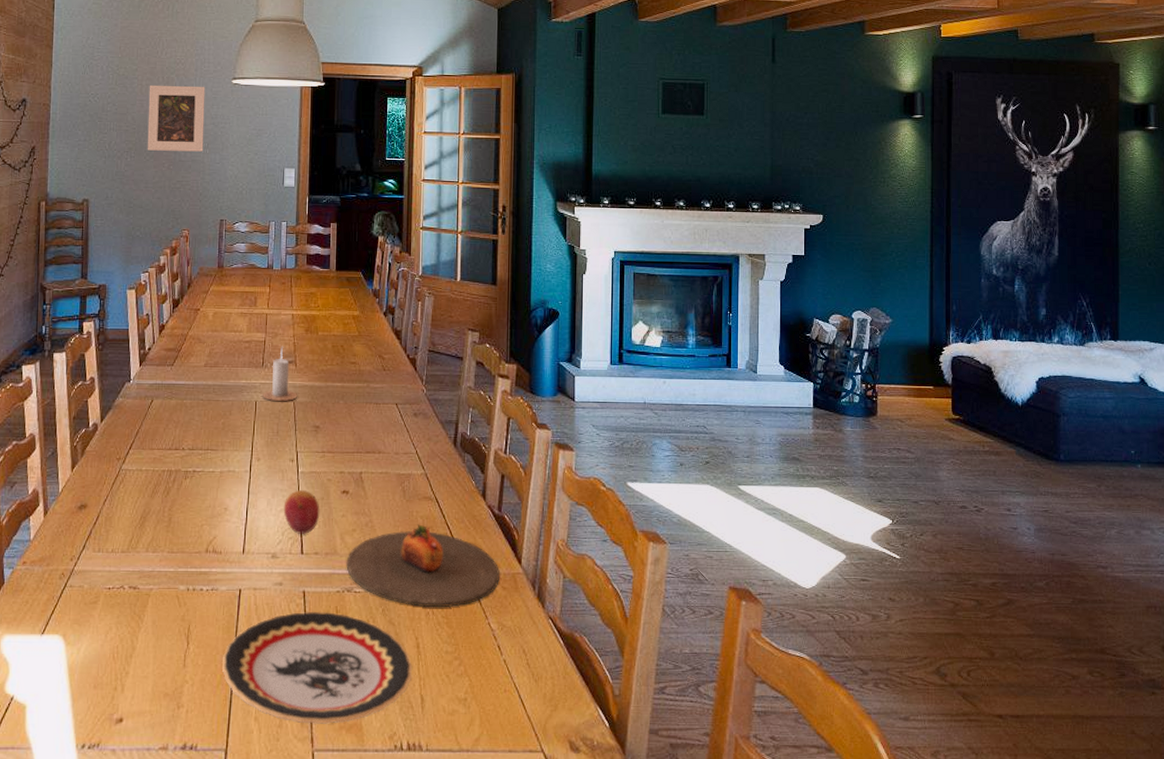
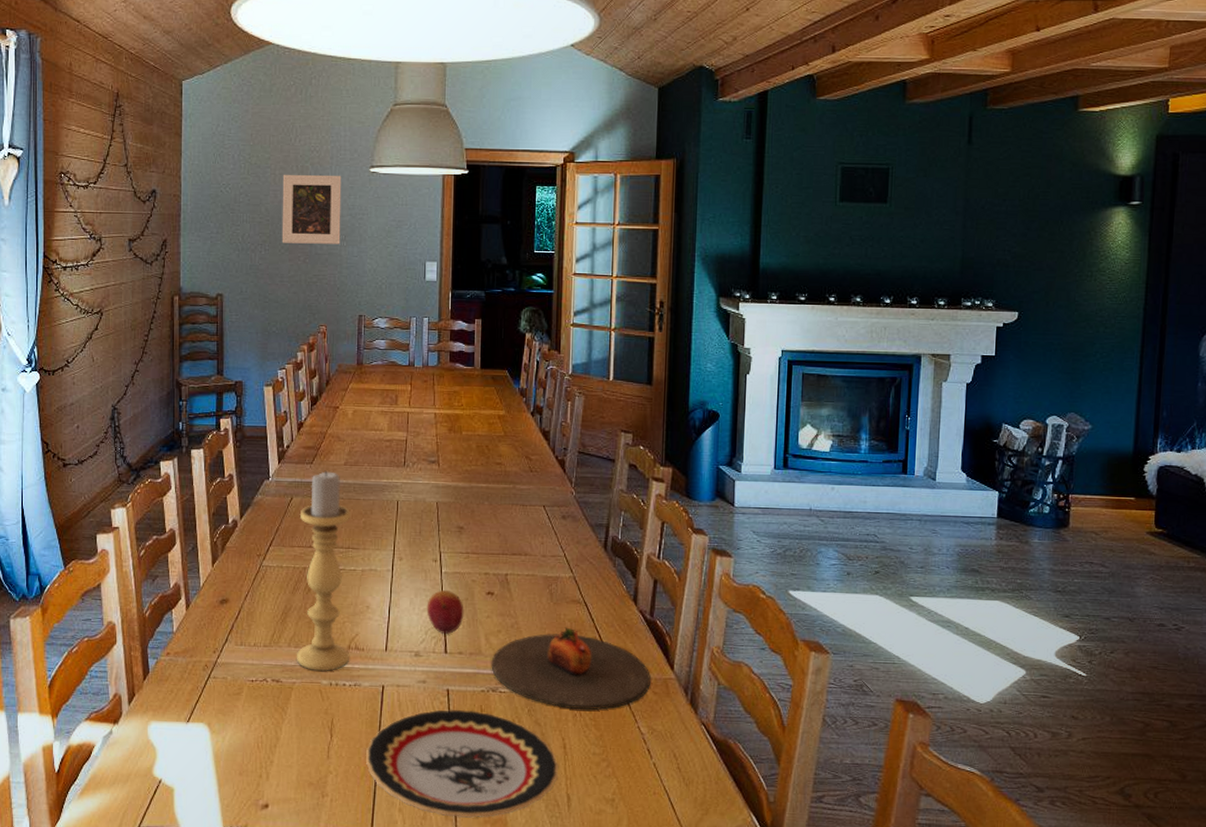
candle holder: none [154,372,210,576] -> present [296,470,350,671]
candle: present [263,347,297,402] -> none [404,446,440,502]

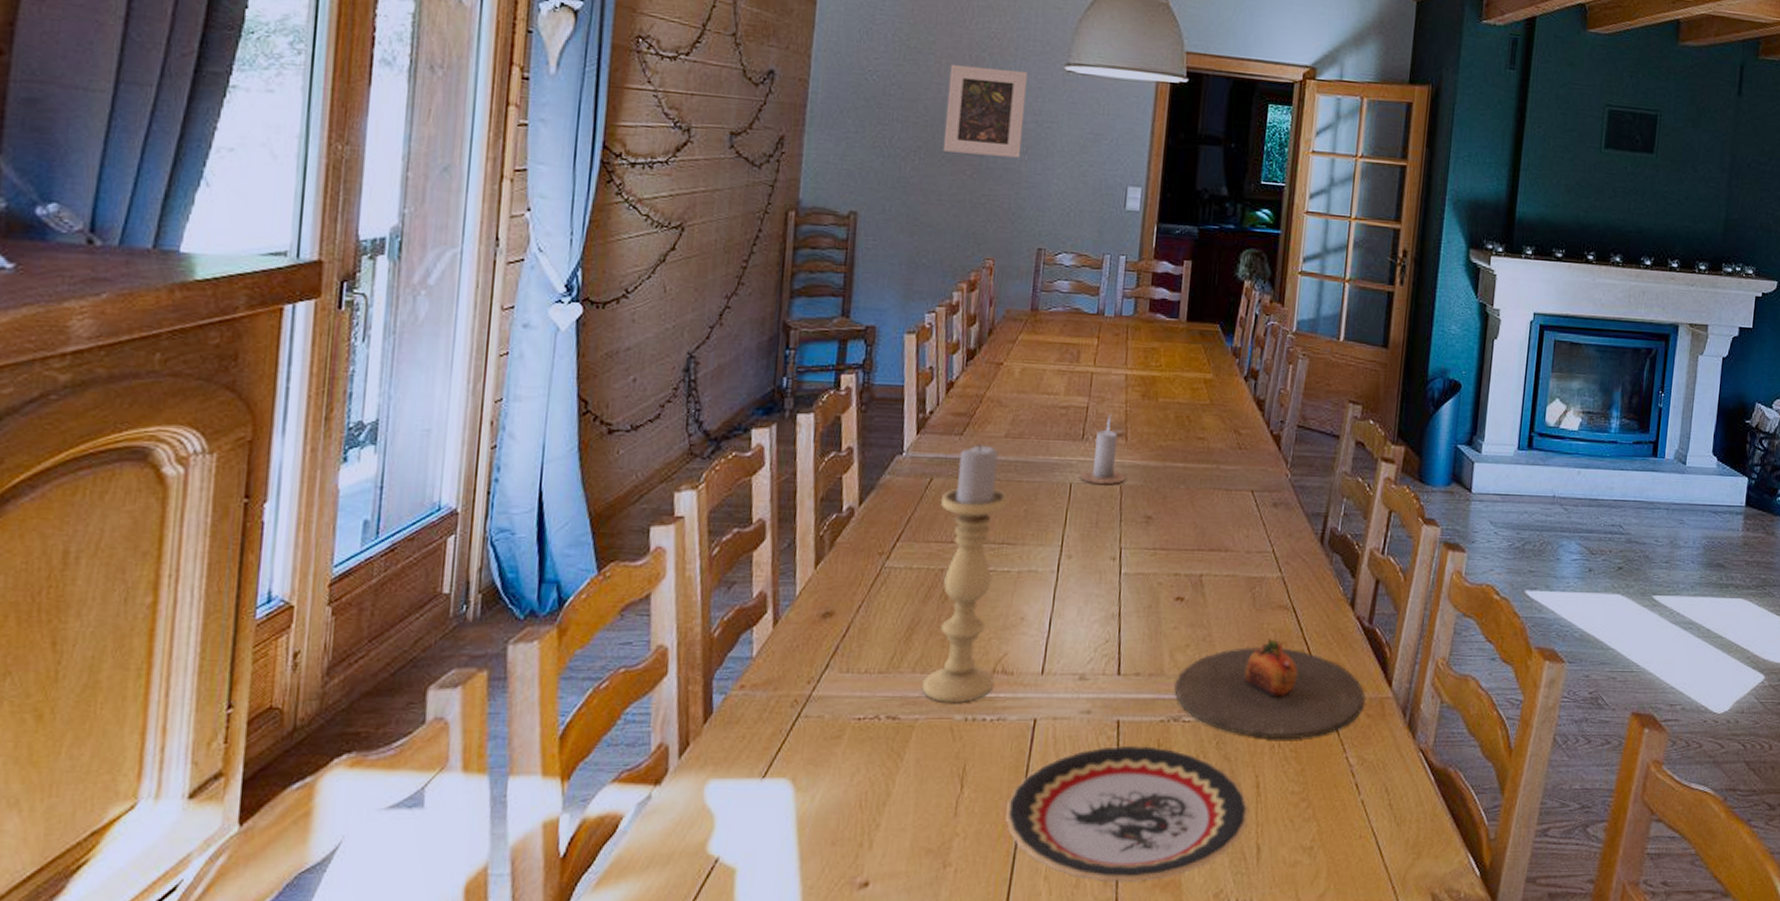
candle: none [404,446,440,502] -> present [1080,415,1126,485]
fruit: present [426,590,464,634] -> none [1098,596,1146,650]

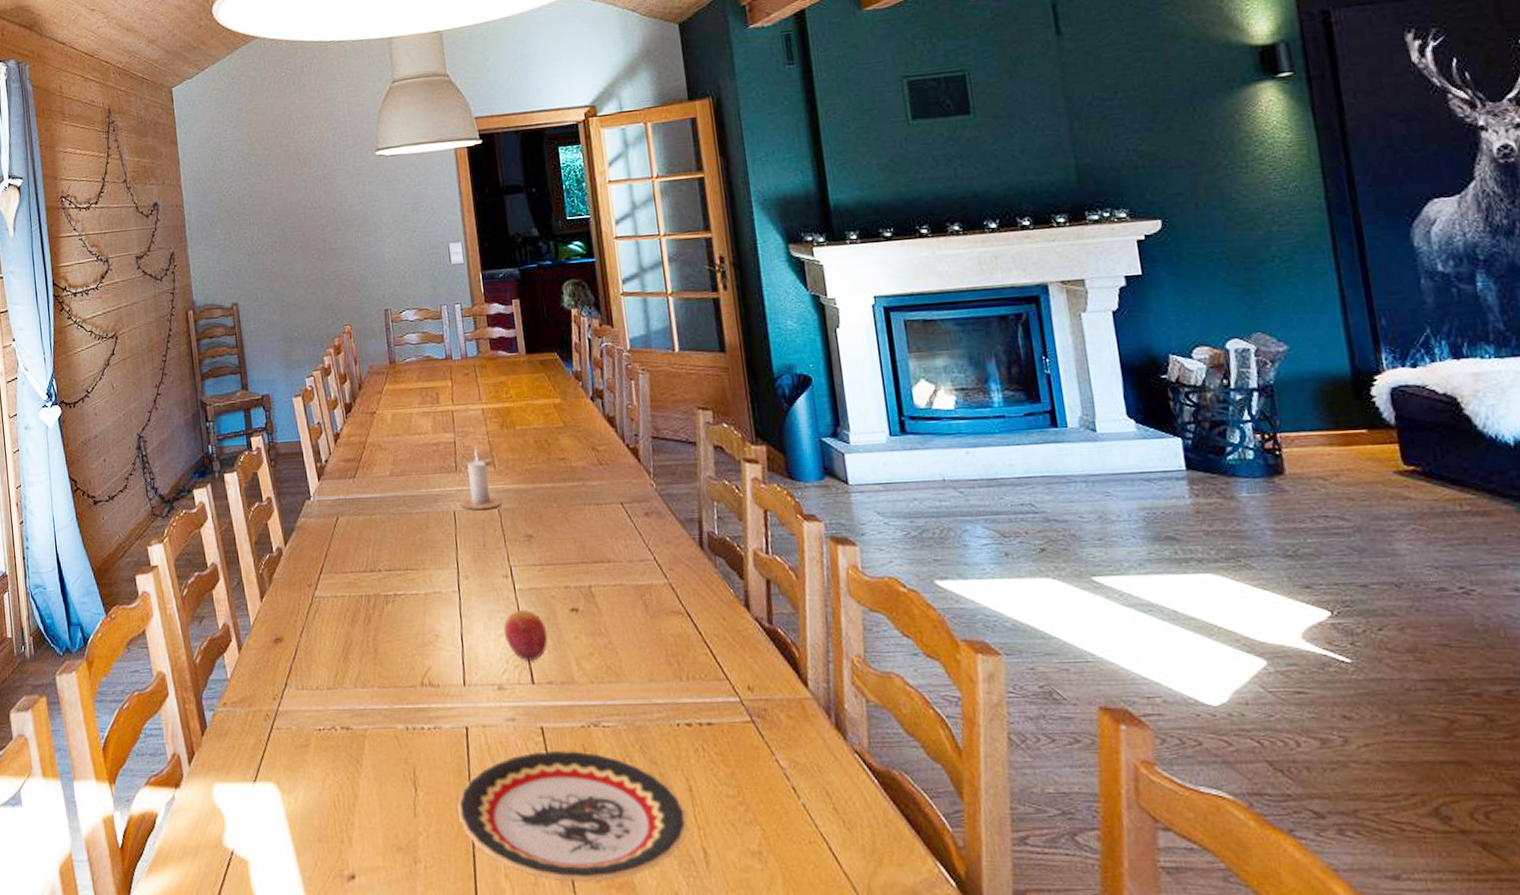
candle holder: present [922,443,1009,702] -> none [348,483,424,714]
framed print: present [942,65,1028,158] -> none [285,162,355,242]
fruit: none [1098,596,1146,650] -> present [503,610,548,661]
plate: present [1174,639,1365,740] -> none [587,644,783,743]

